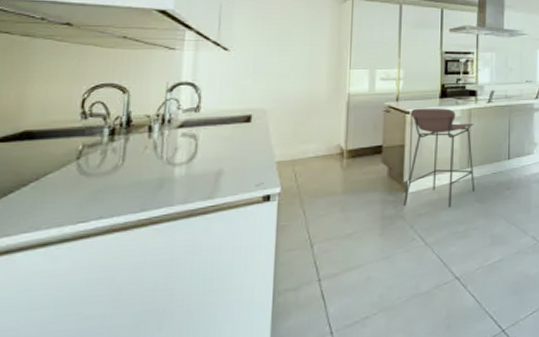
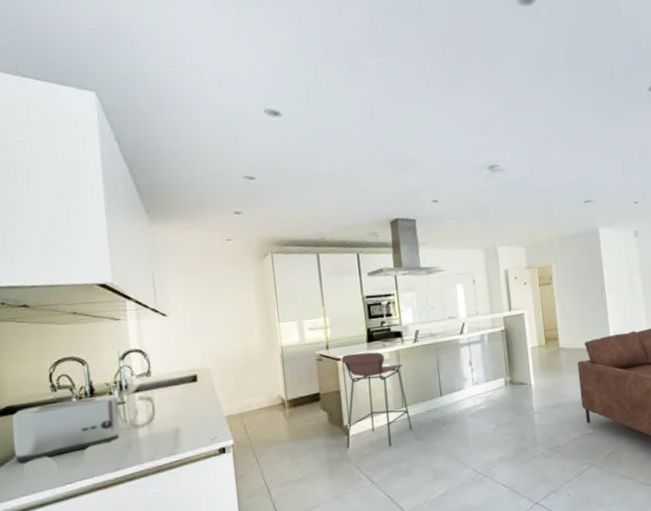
toaster: none [20,127,166,196] -> present [12,394,126,463]

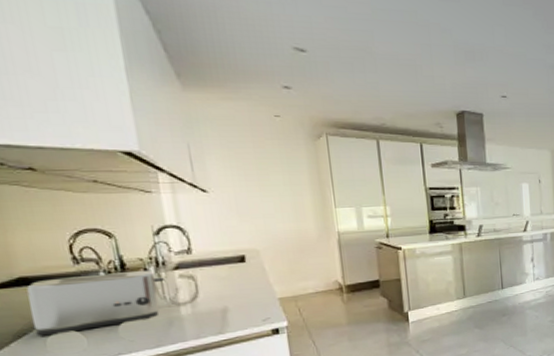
bar stool: present [340,352,413,448] -> none [401,243,473,334]

